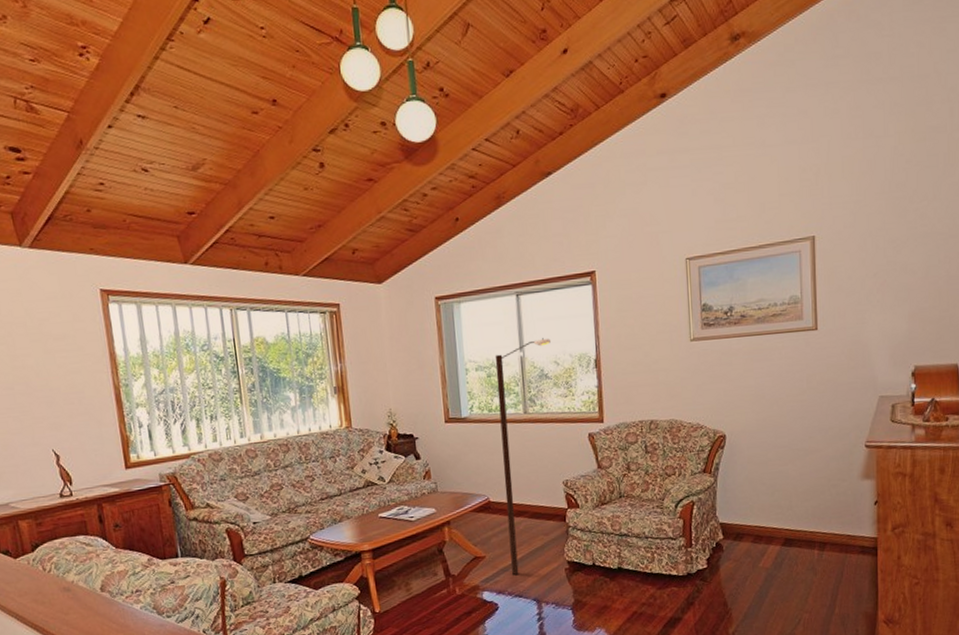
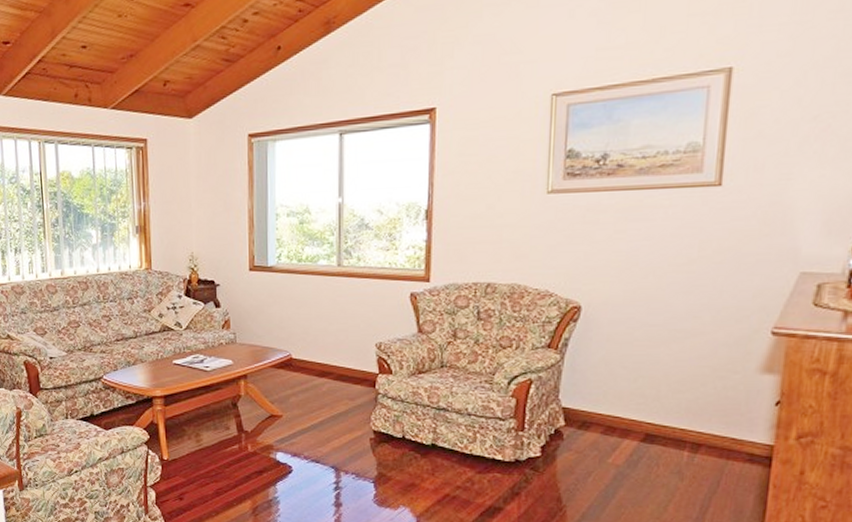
street lamp: present [495,338,551,576] -> none [309,183,375,439]

